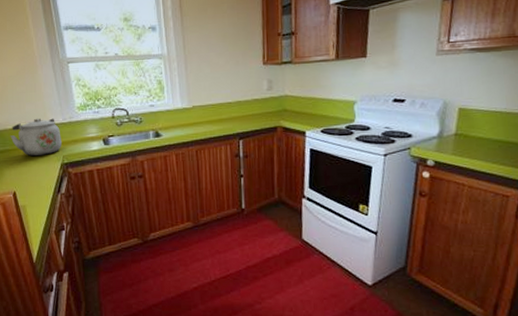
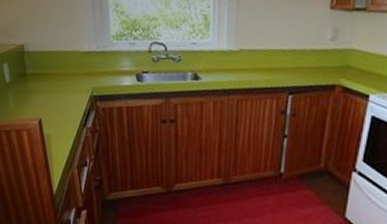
kettle: present [10,118,62,157] -> none [40,43,93,85]

